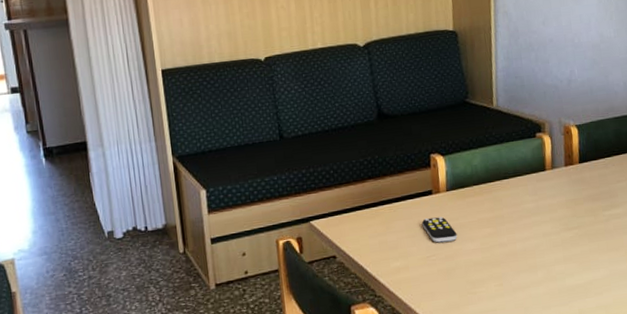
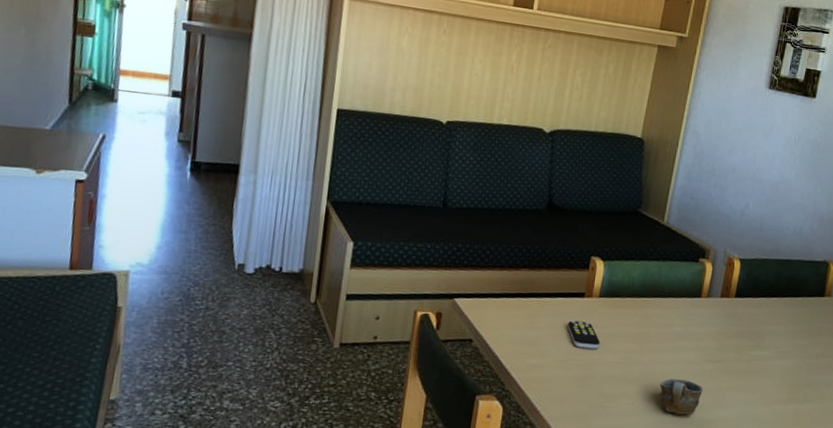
cup: none [523,251,567,286] -> present [659,378,703,415]

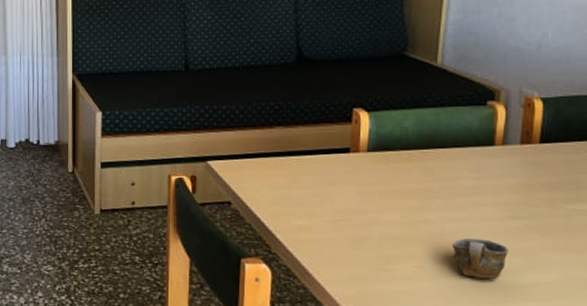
remote control: present [567,320,600,349] -> none [333,178,374,208]

